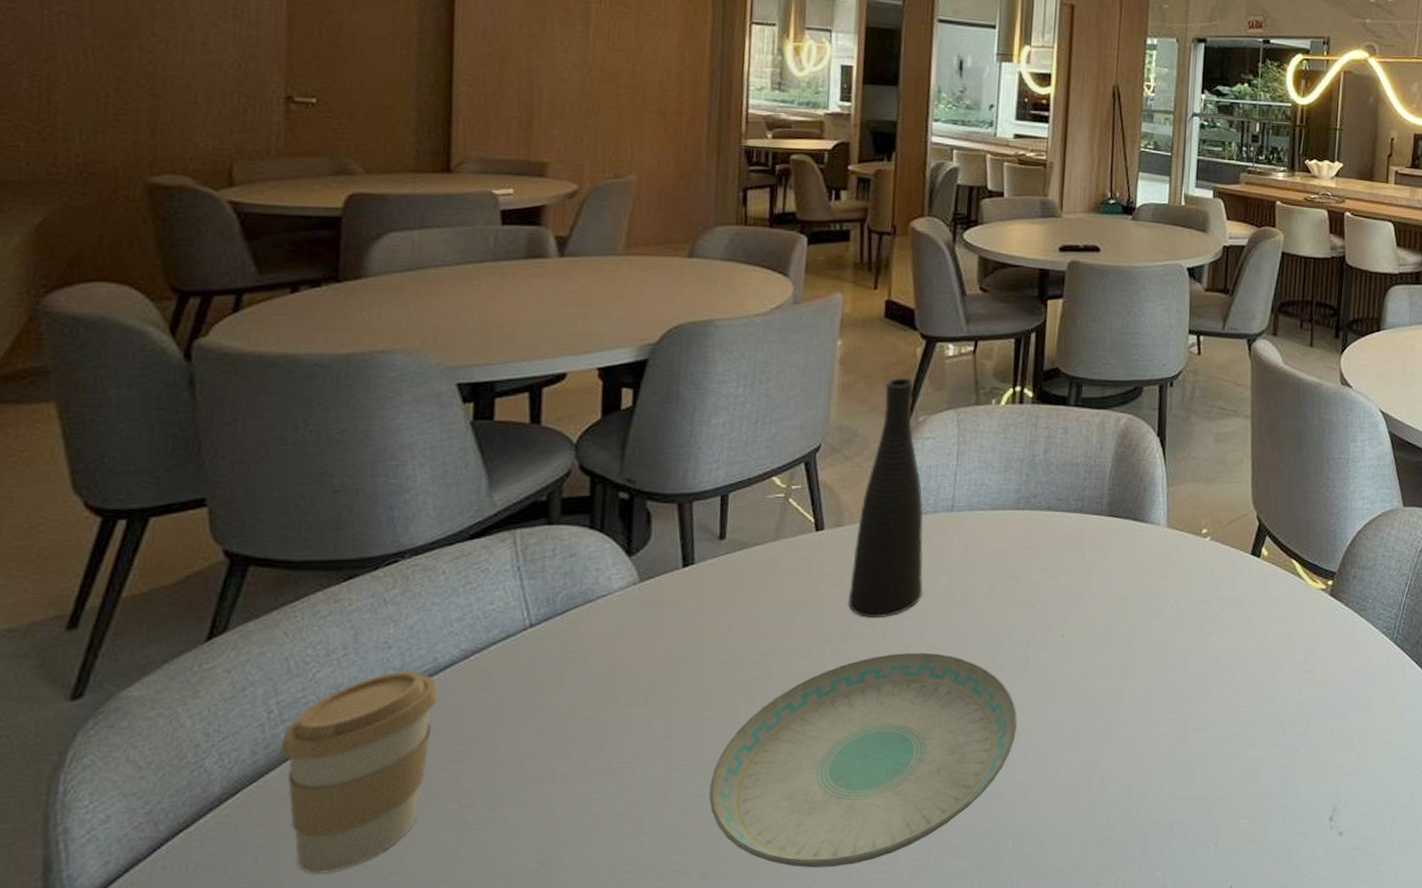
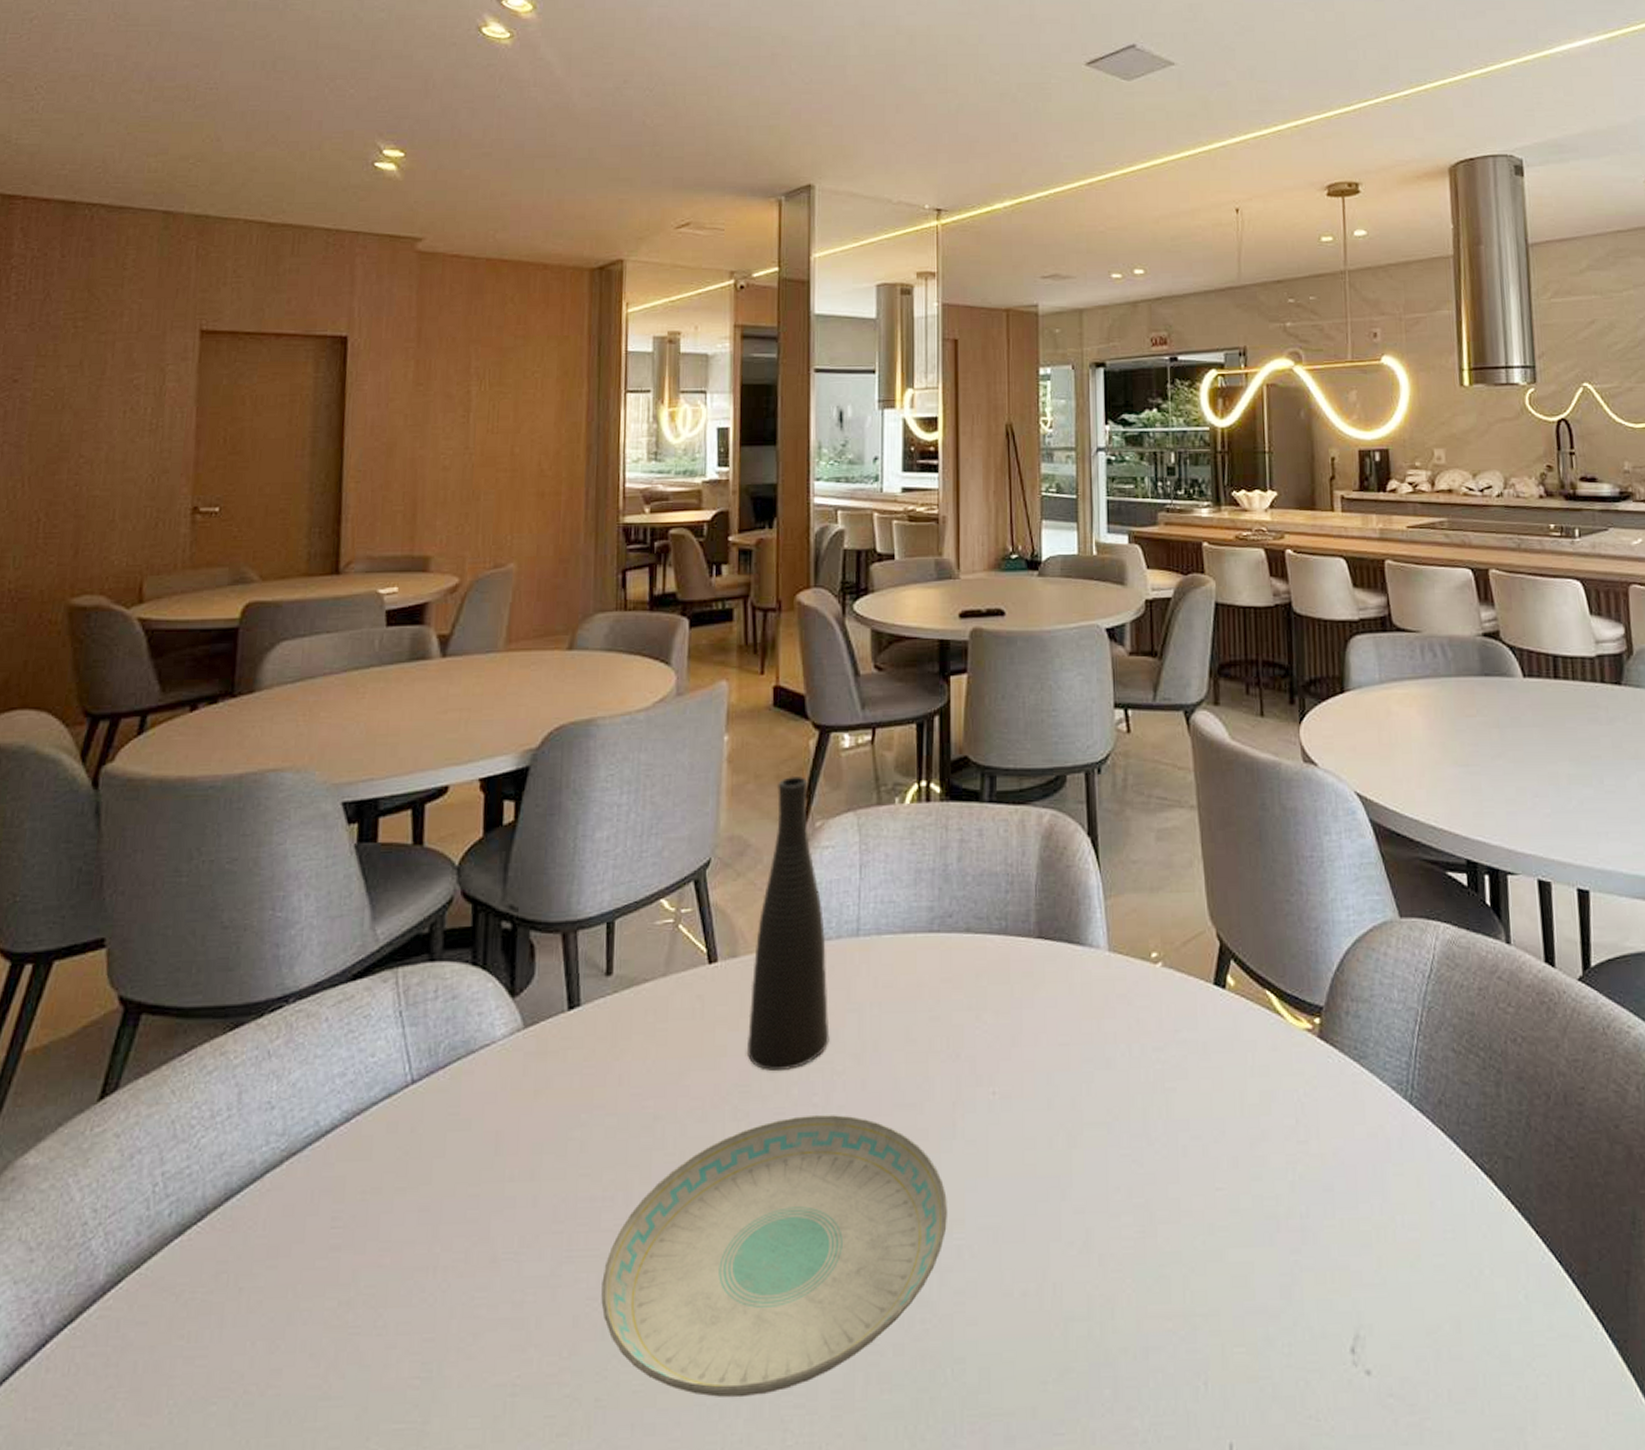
coffee cup: present [279,670,440,874] -> none [162,1136,321,1384]

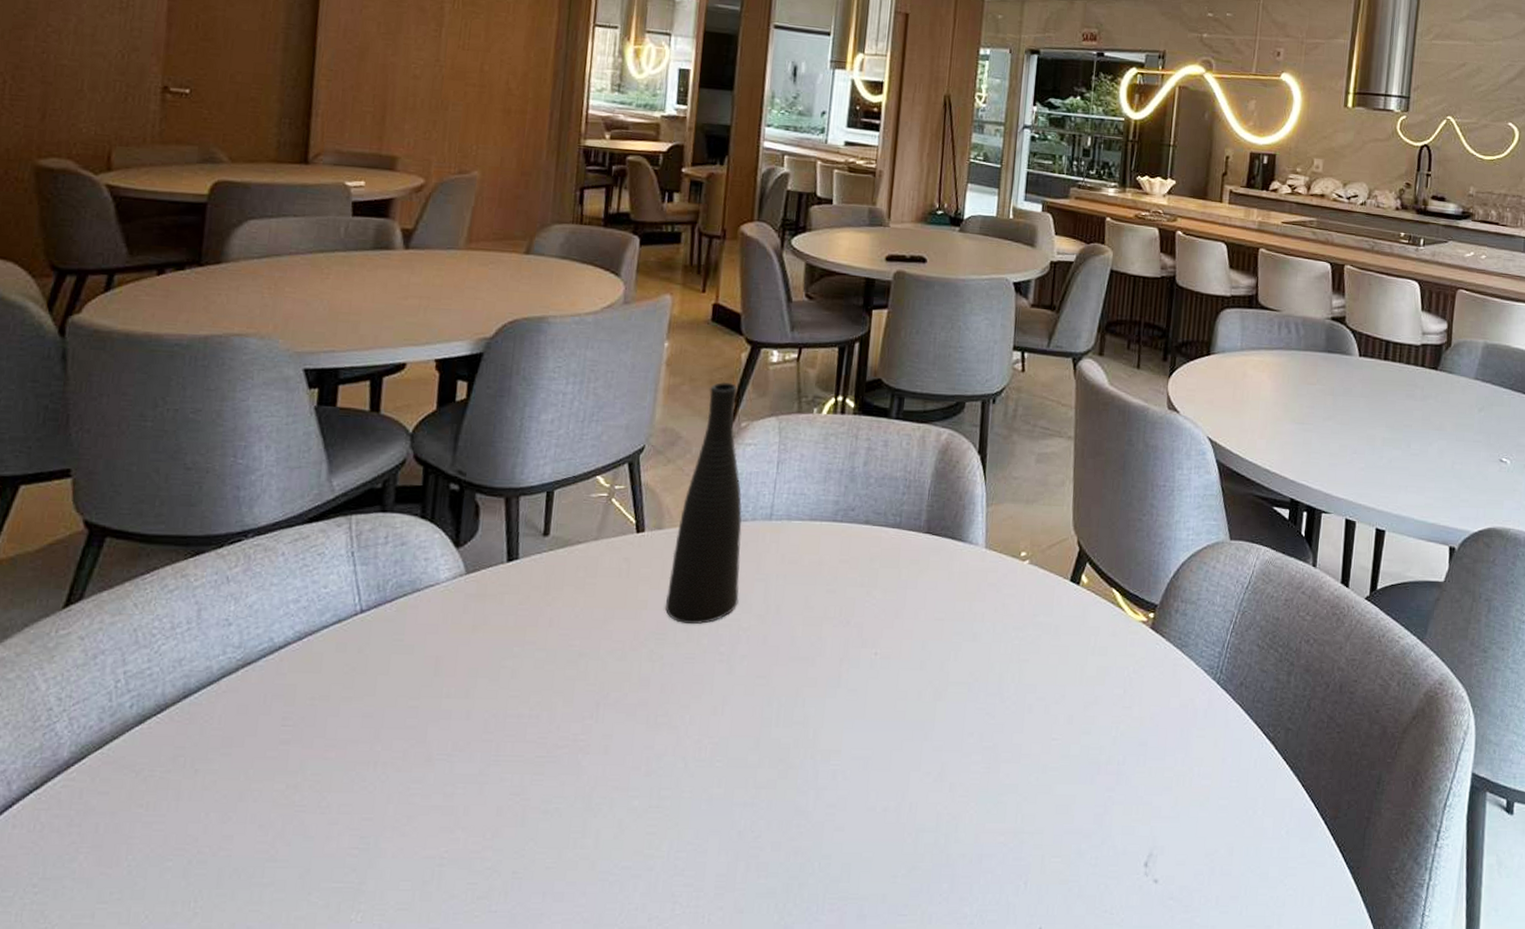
plate: present [601,1115,947,1398] -> none [523,661,828,876]

